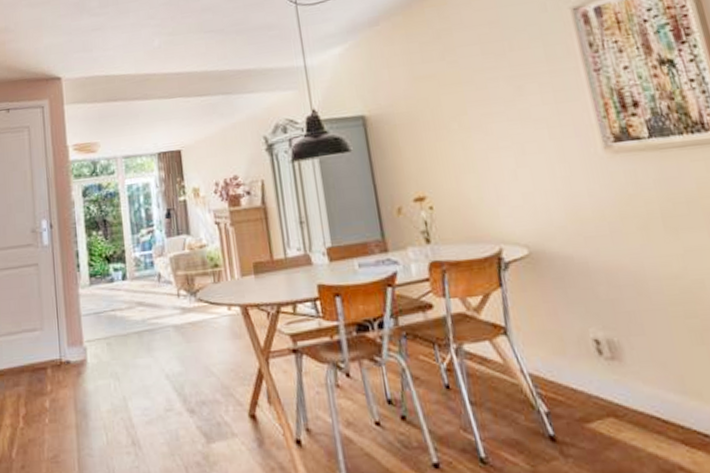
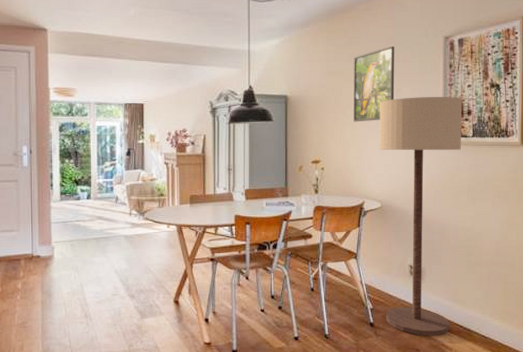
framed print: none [447,30,517,139] -> present [353,45,395,122]
floor lamp: none [496,85,688,455] -> present [379,96,462,336]

